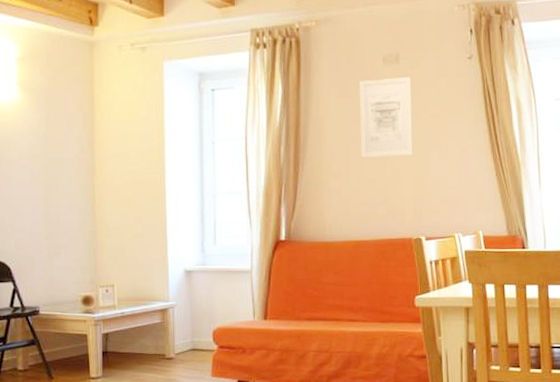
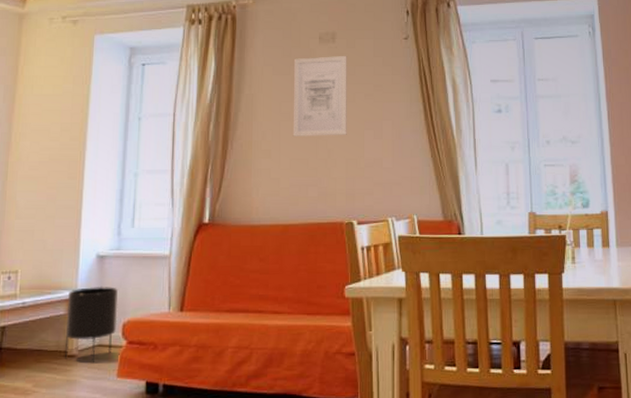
planter: none [161,297,208,365] -> present [64,286,118,364]

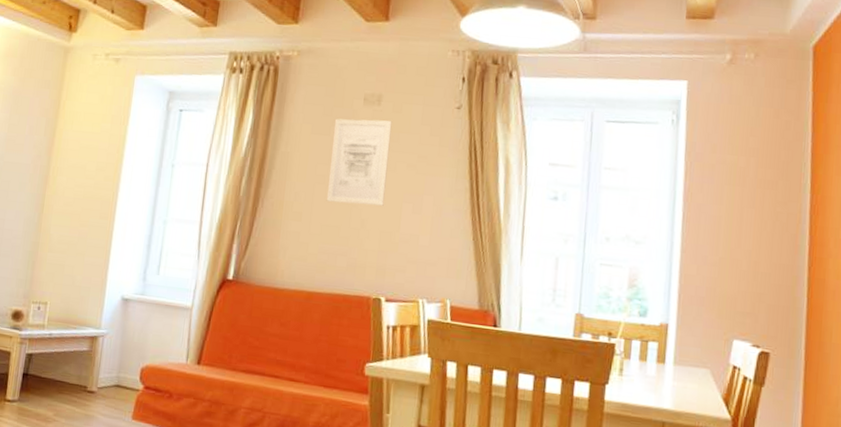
planter: present [64,286,118,364] -> none [84,328,139,403]

